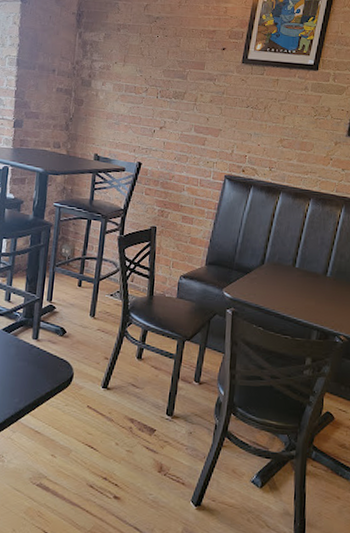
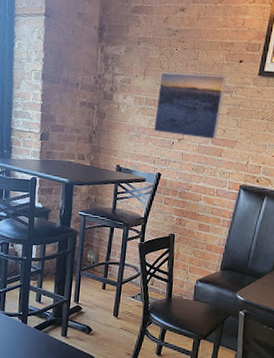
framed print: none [134,59,209,129] -> present [154,72,226,140]

